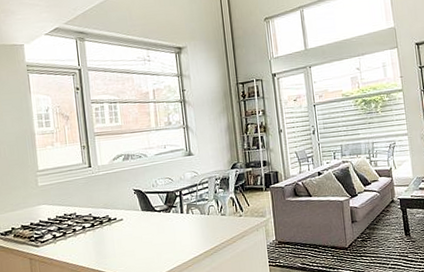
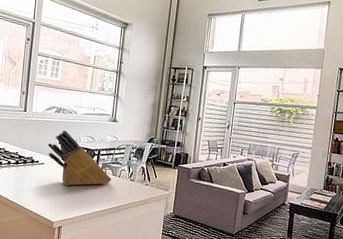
knife block: none [122,177,201,238] -> present [48,130,112,186]

